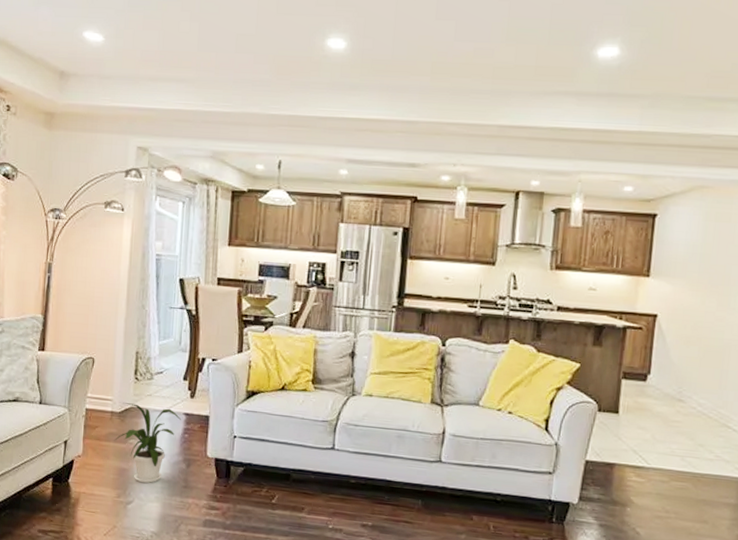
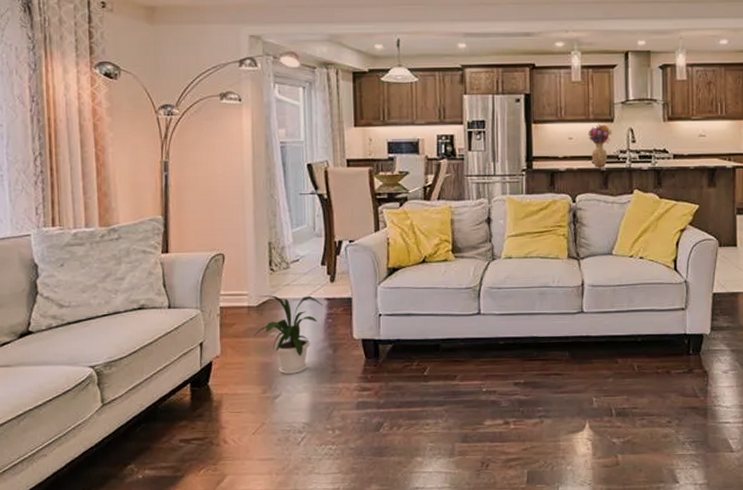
flower arrangement: none [465,264,494,313] -> present [587,122,613,168]

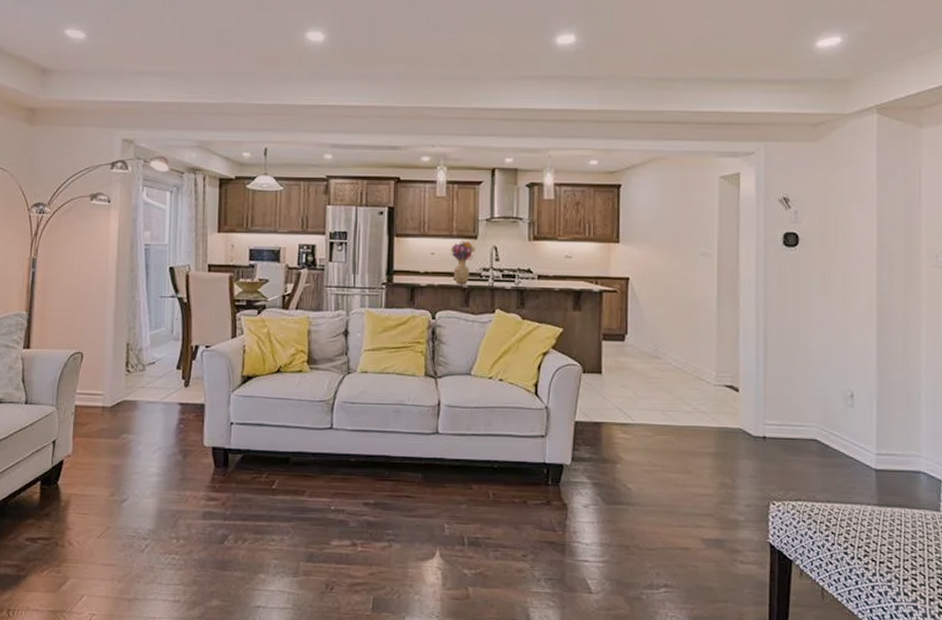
house plant: present [254,295,323,375] -> none [106,396,175,479]

